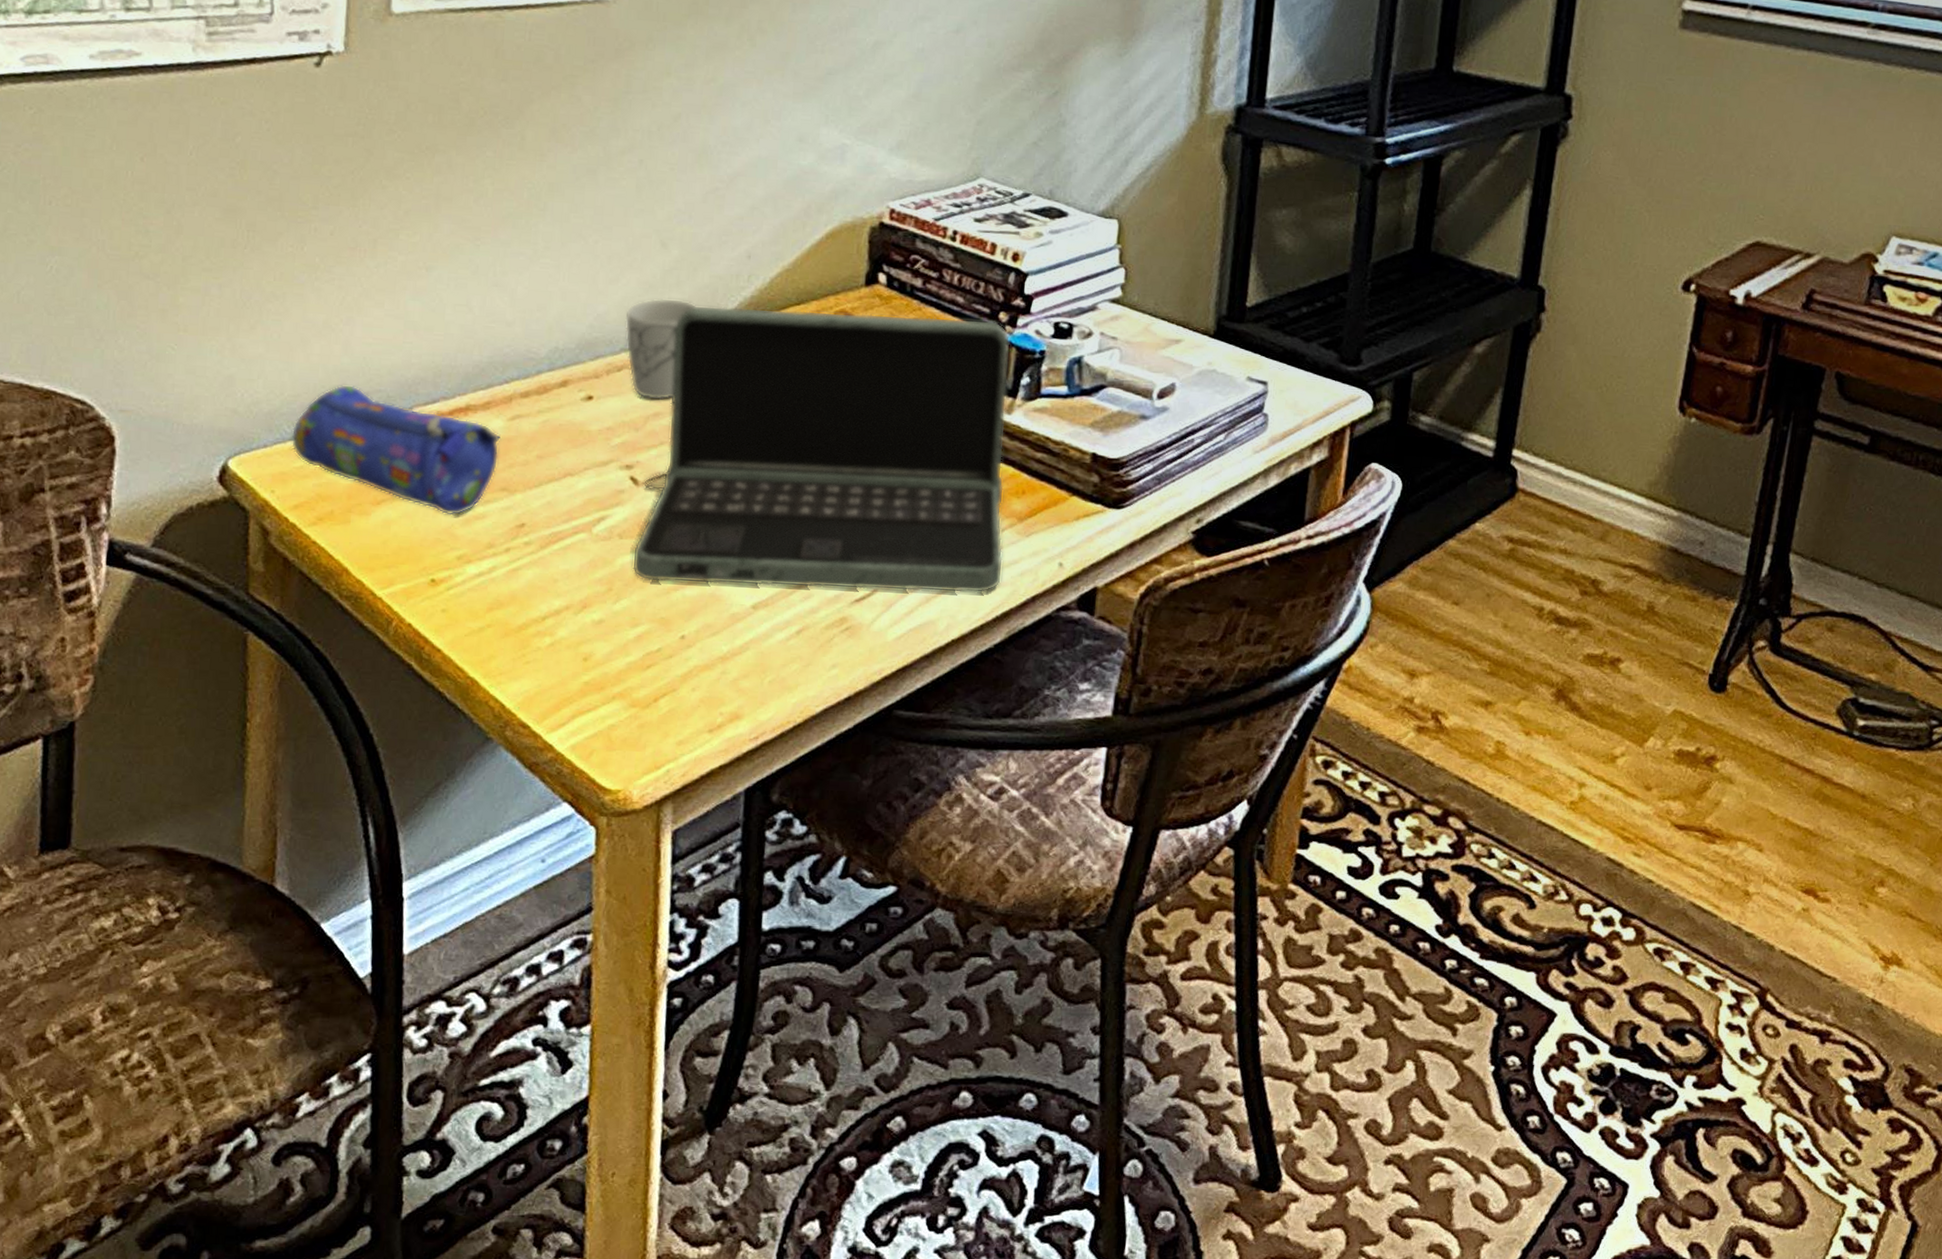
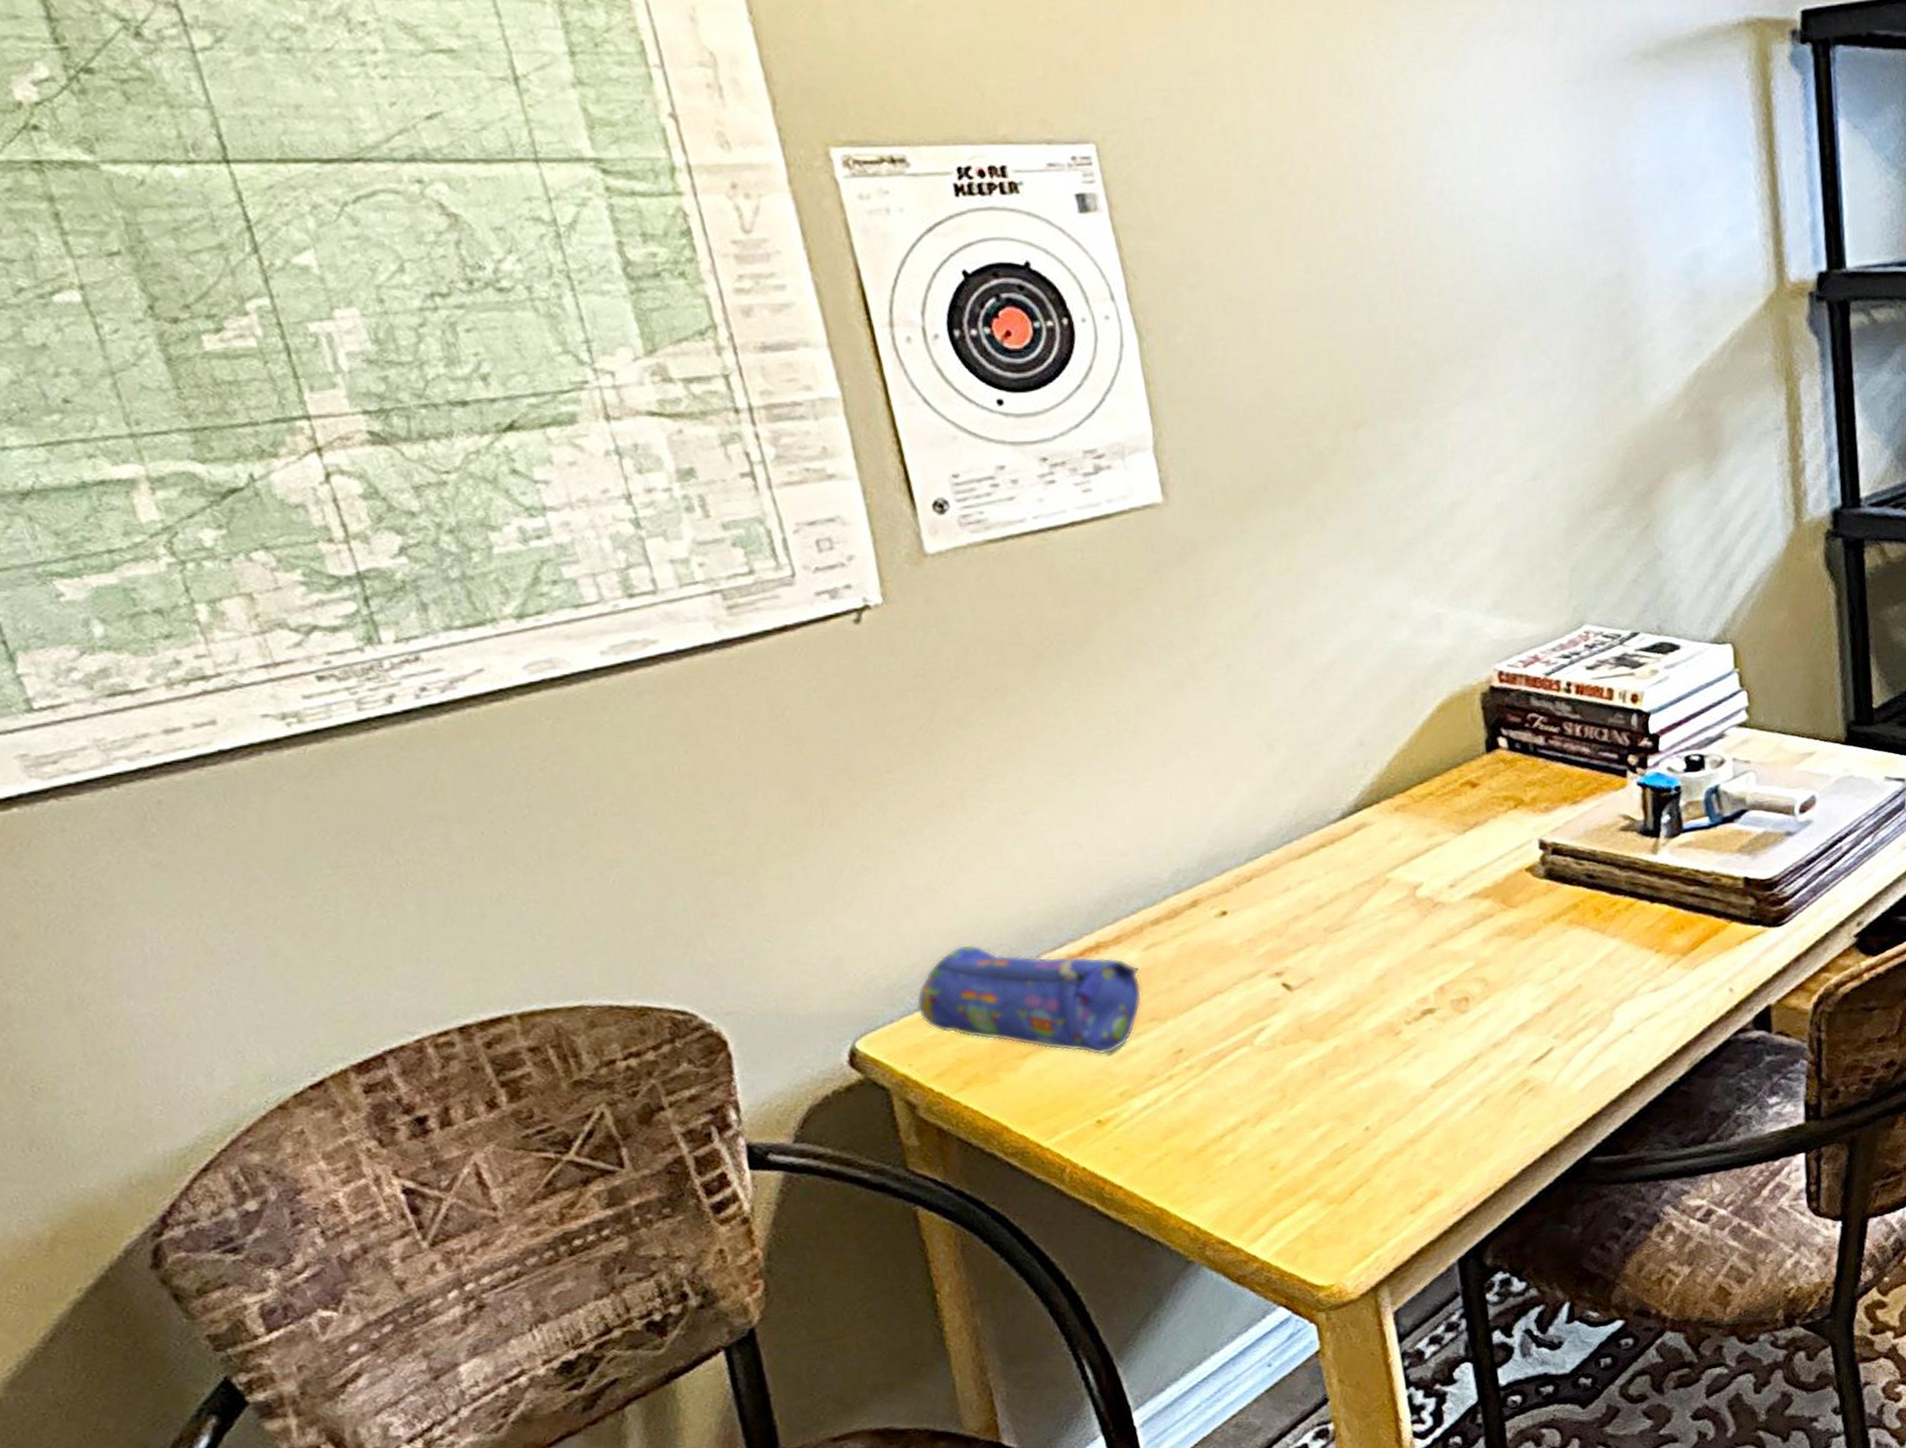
mug: present [625,298,699,400] -> none [1244,799,1319,904]
laptop: present [632,305,1011,593] -> none [1297,765,1676,1081]

